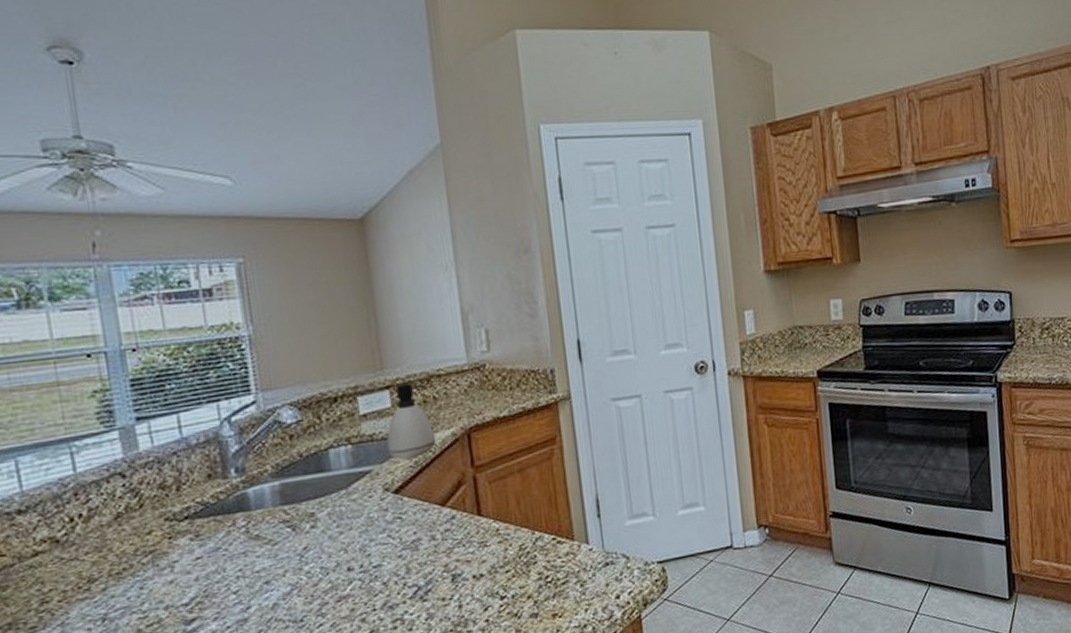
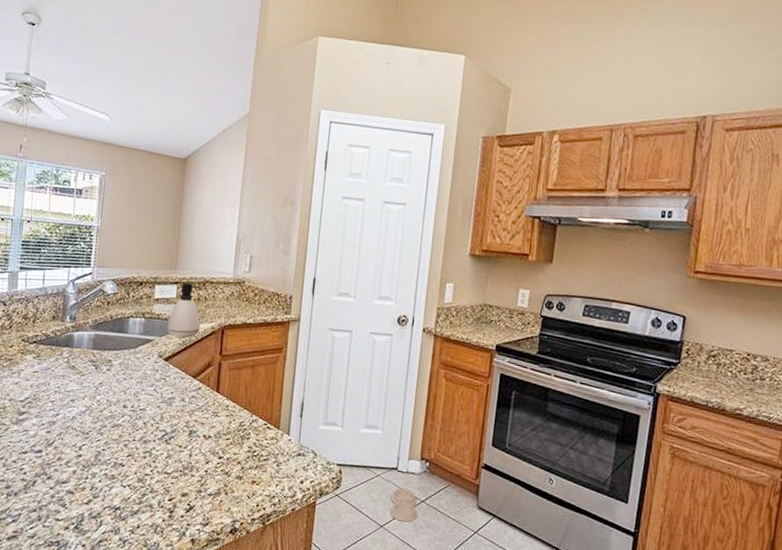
pet bowl: none [732,567,768,608] -> present [390,488,418,523]

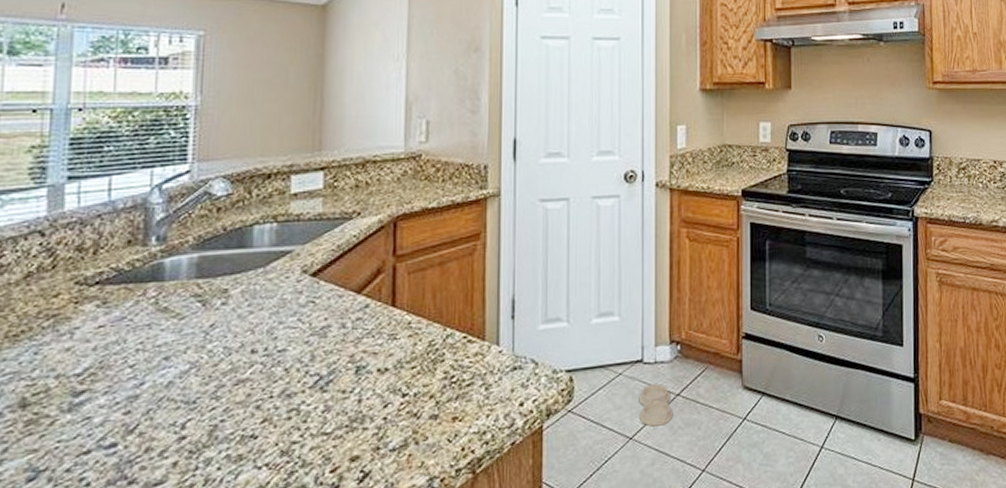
soap dispenser: present [167,282,202,339] -> none [312,165,362,243]

